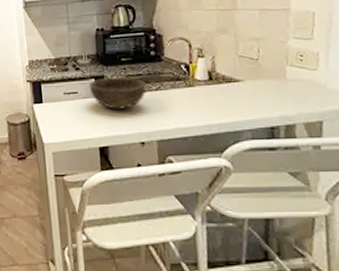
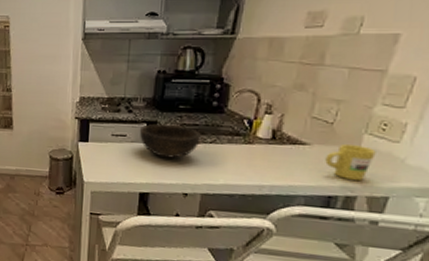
mug: none [259,76,301,110] -> present [325,144,376,181]

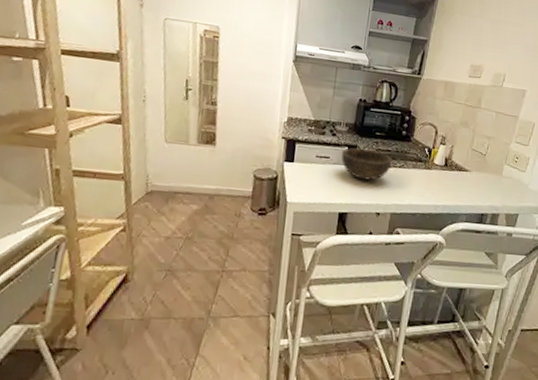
mug: present [325,144,376,181] -> none [480,172,511,202]

